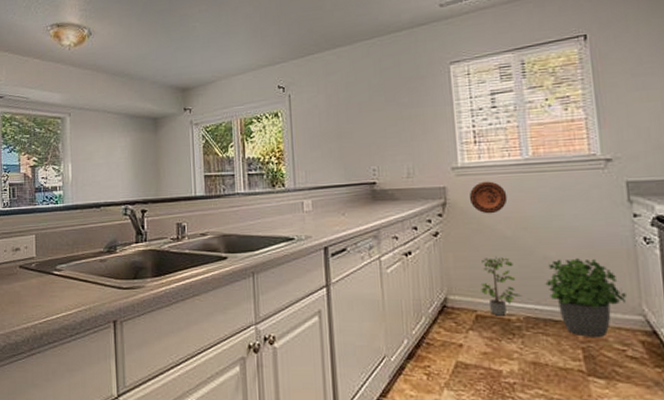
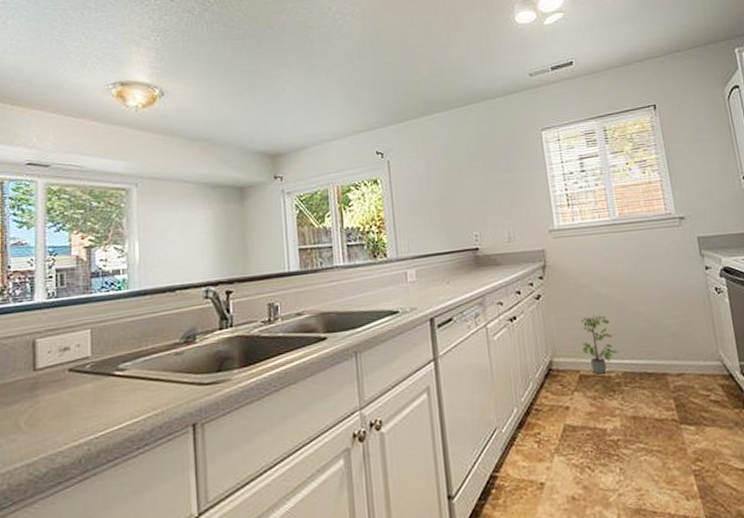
decorative plate: present [469,181,508,214] -> none [566,242,600,274]
potted plant: present [545,258,627,337] -> none [638,311,706,387]

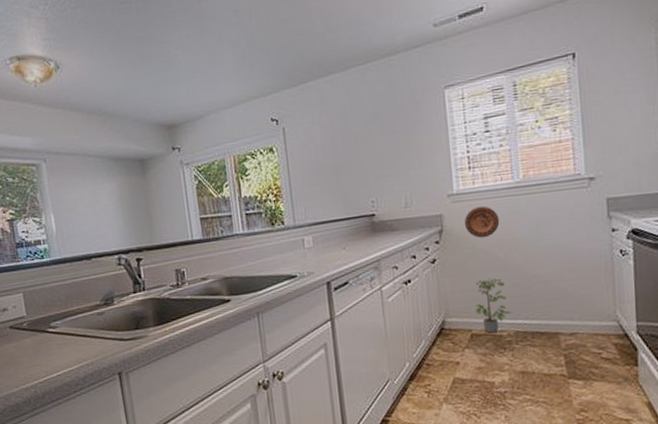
decorative plate: none [566,242,600,274] -> present [464,206,500,239]

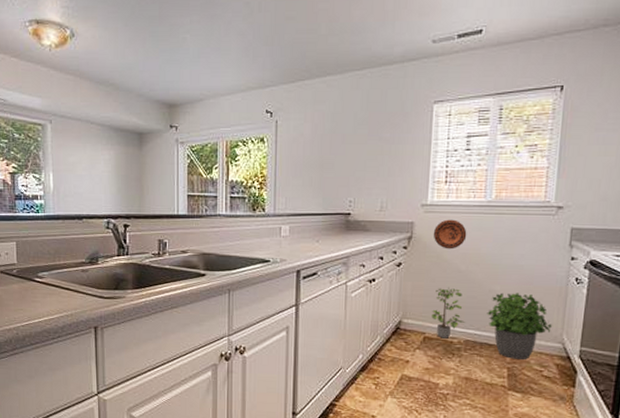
potted plant: none [533,274,603,345] -> present [487,292,552,359]

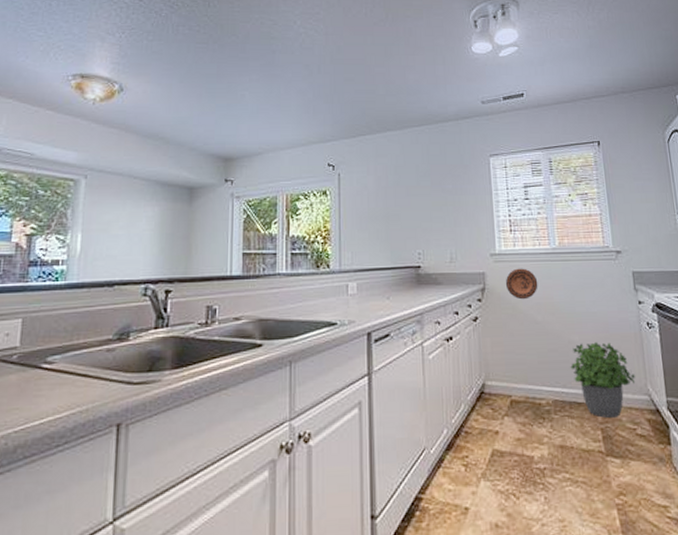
potted plant: present [431,287,466,339] -> none [515,341,551,401]

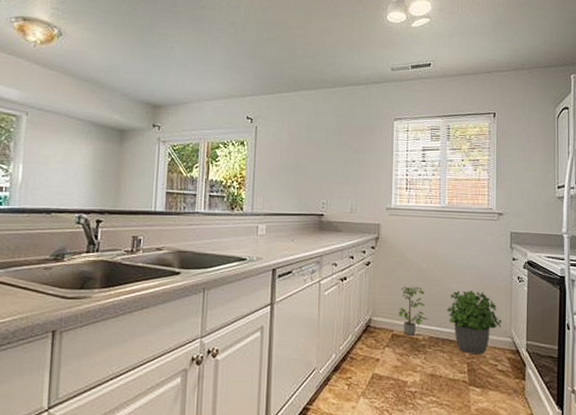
decorative plate: present [505,268,538,300] -> none [397,222,426,250]
potted plant: none [515,341,551,401] -> present [398,285,429,336]

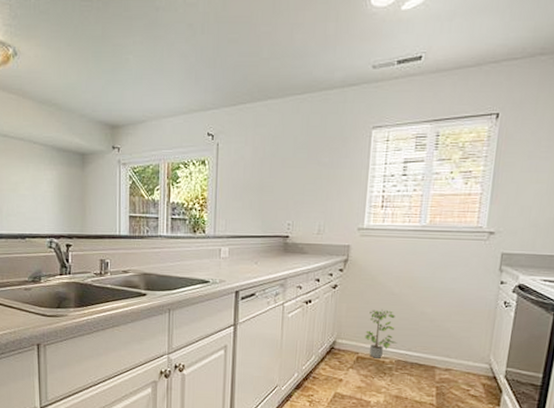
potted plant: present [446,290,502,354] -> none [418,315,480,379]

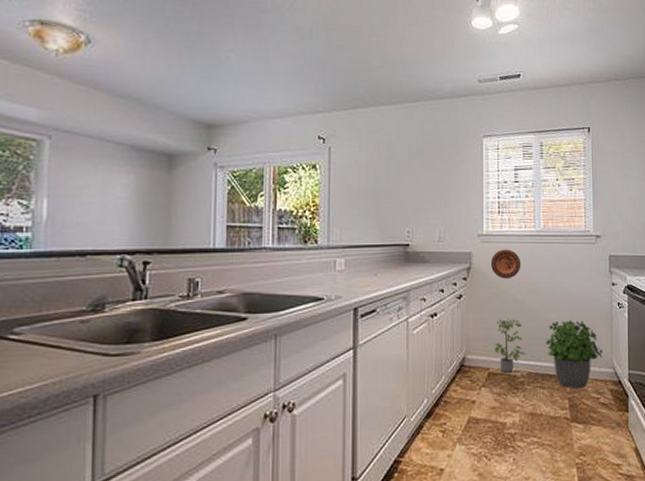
decorative plate: none [368,243,401,273] -> present [490,249,521,279]
potted plant: none [418,315,480,379] -> present [545,320,603,388]

